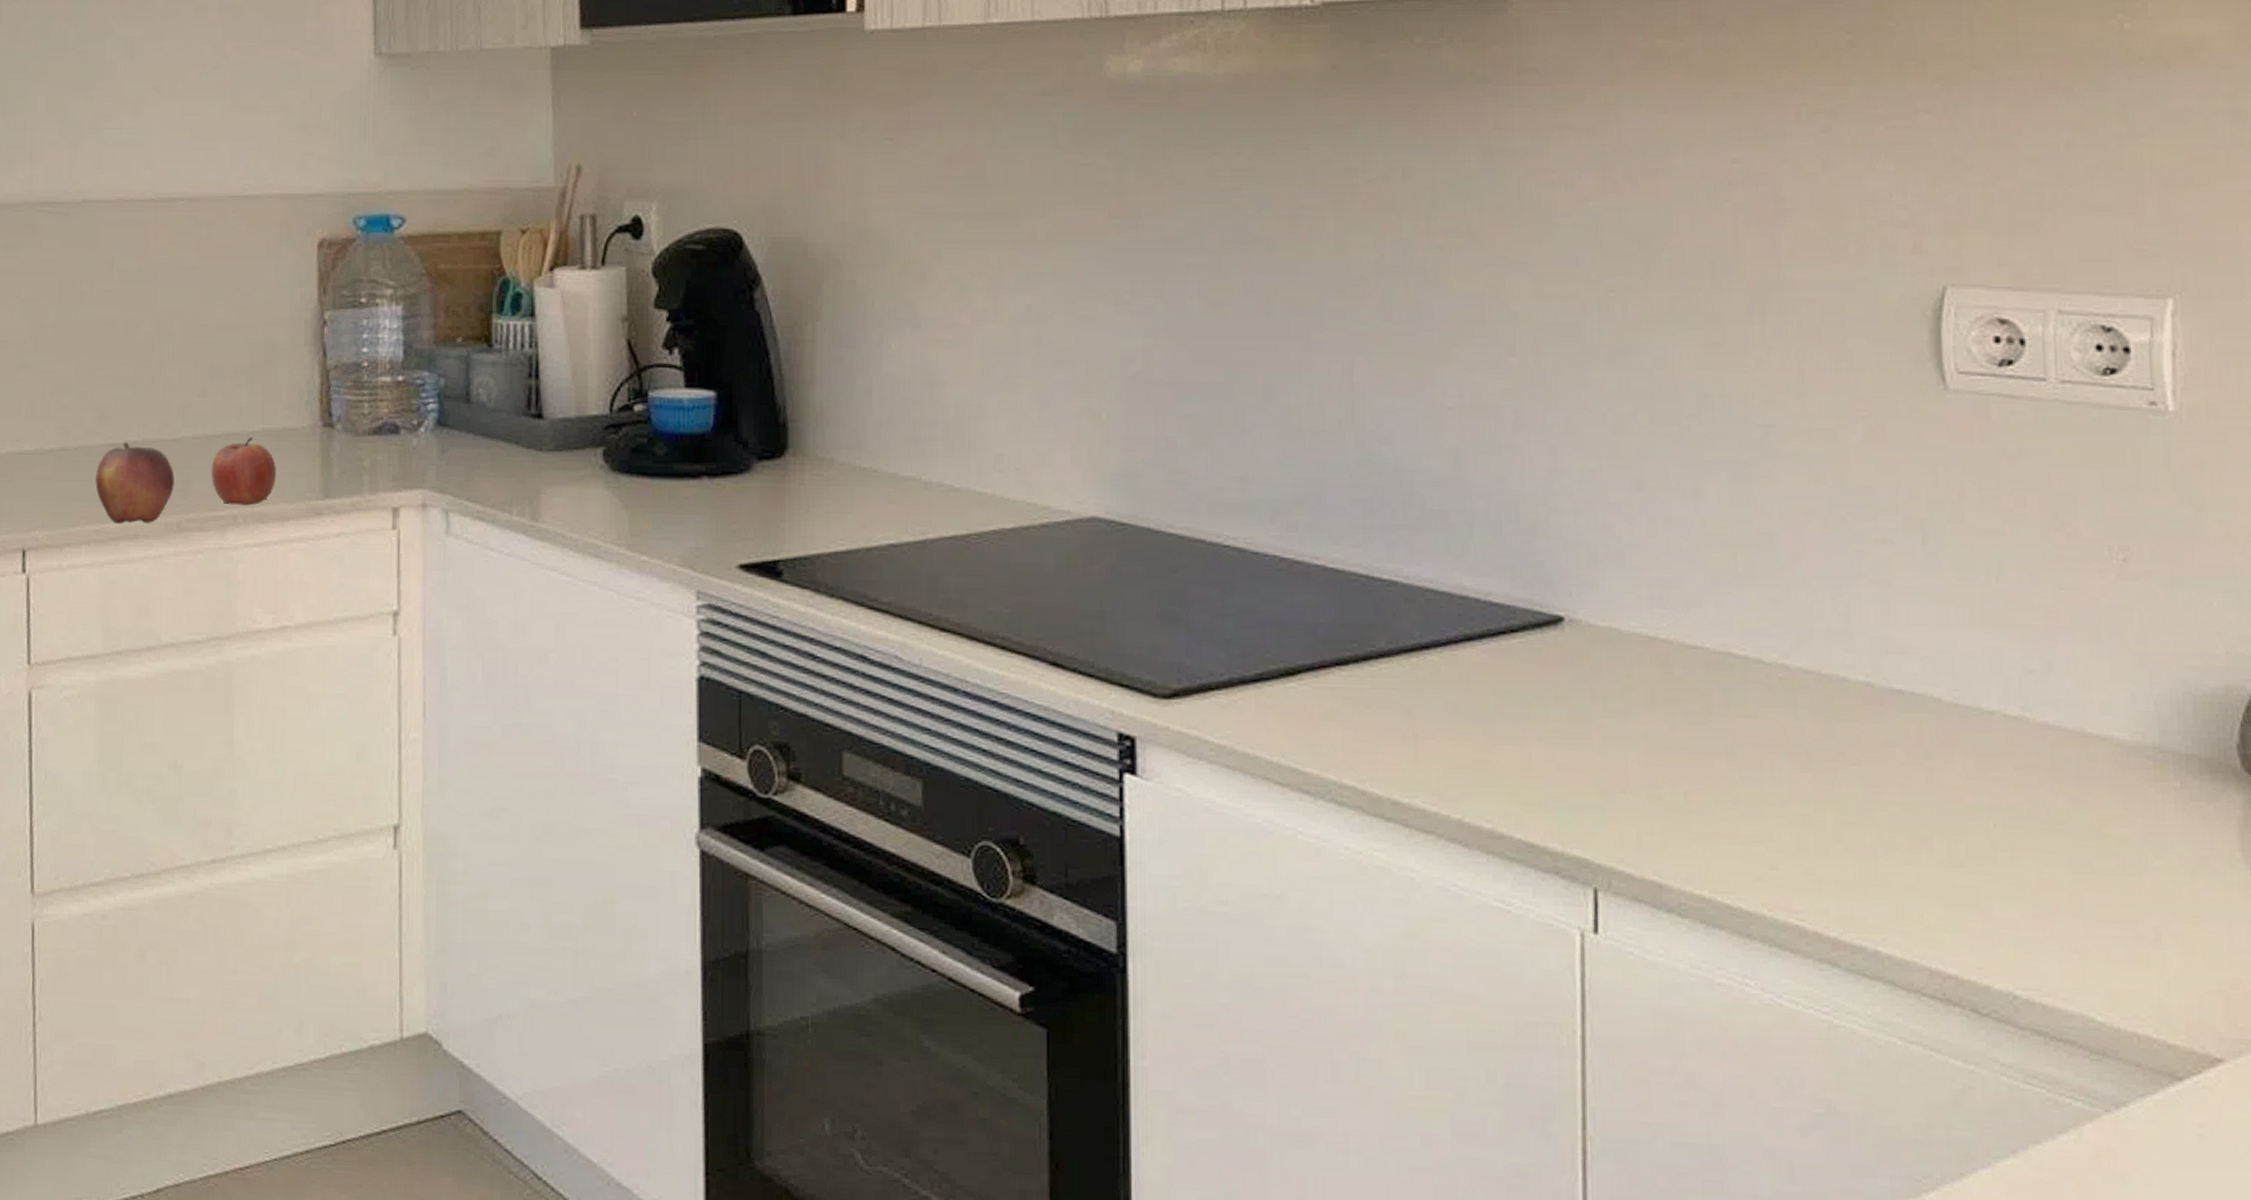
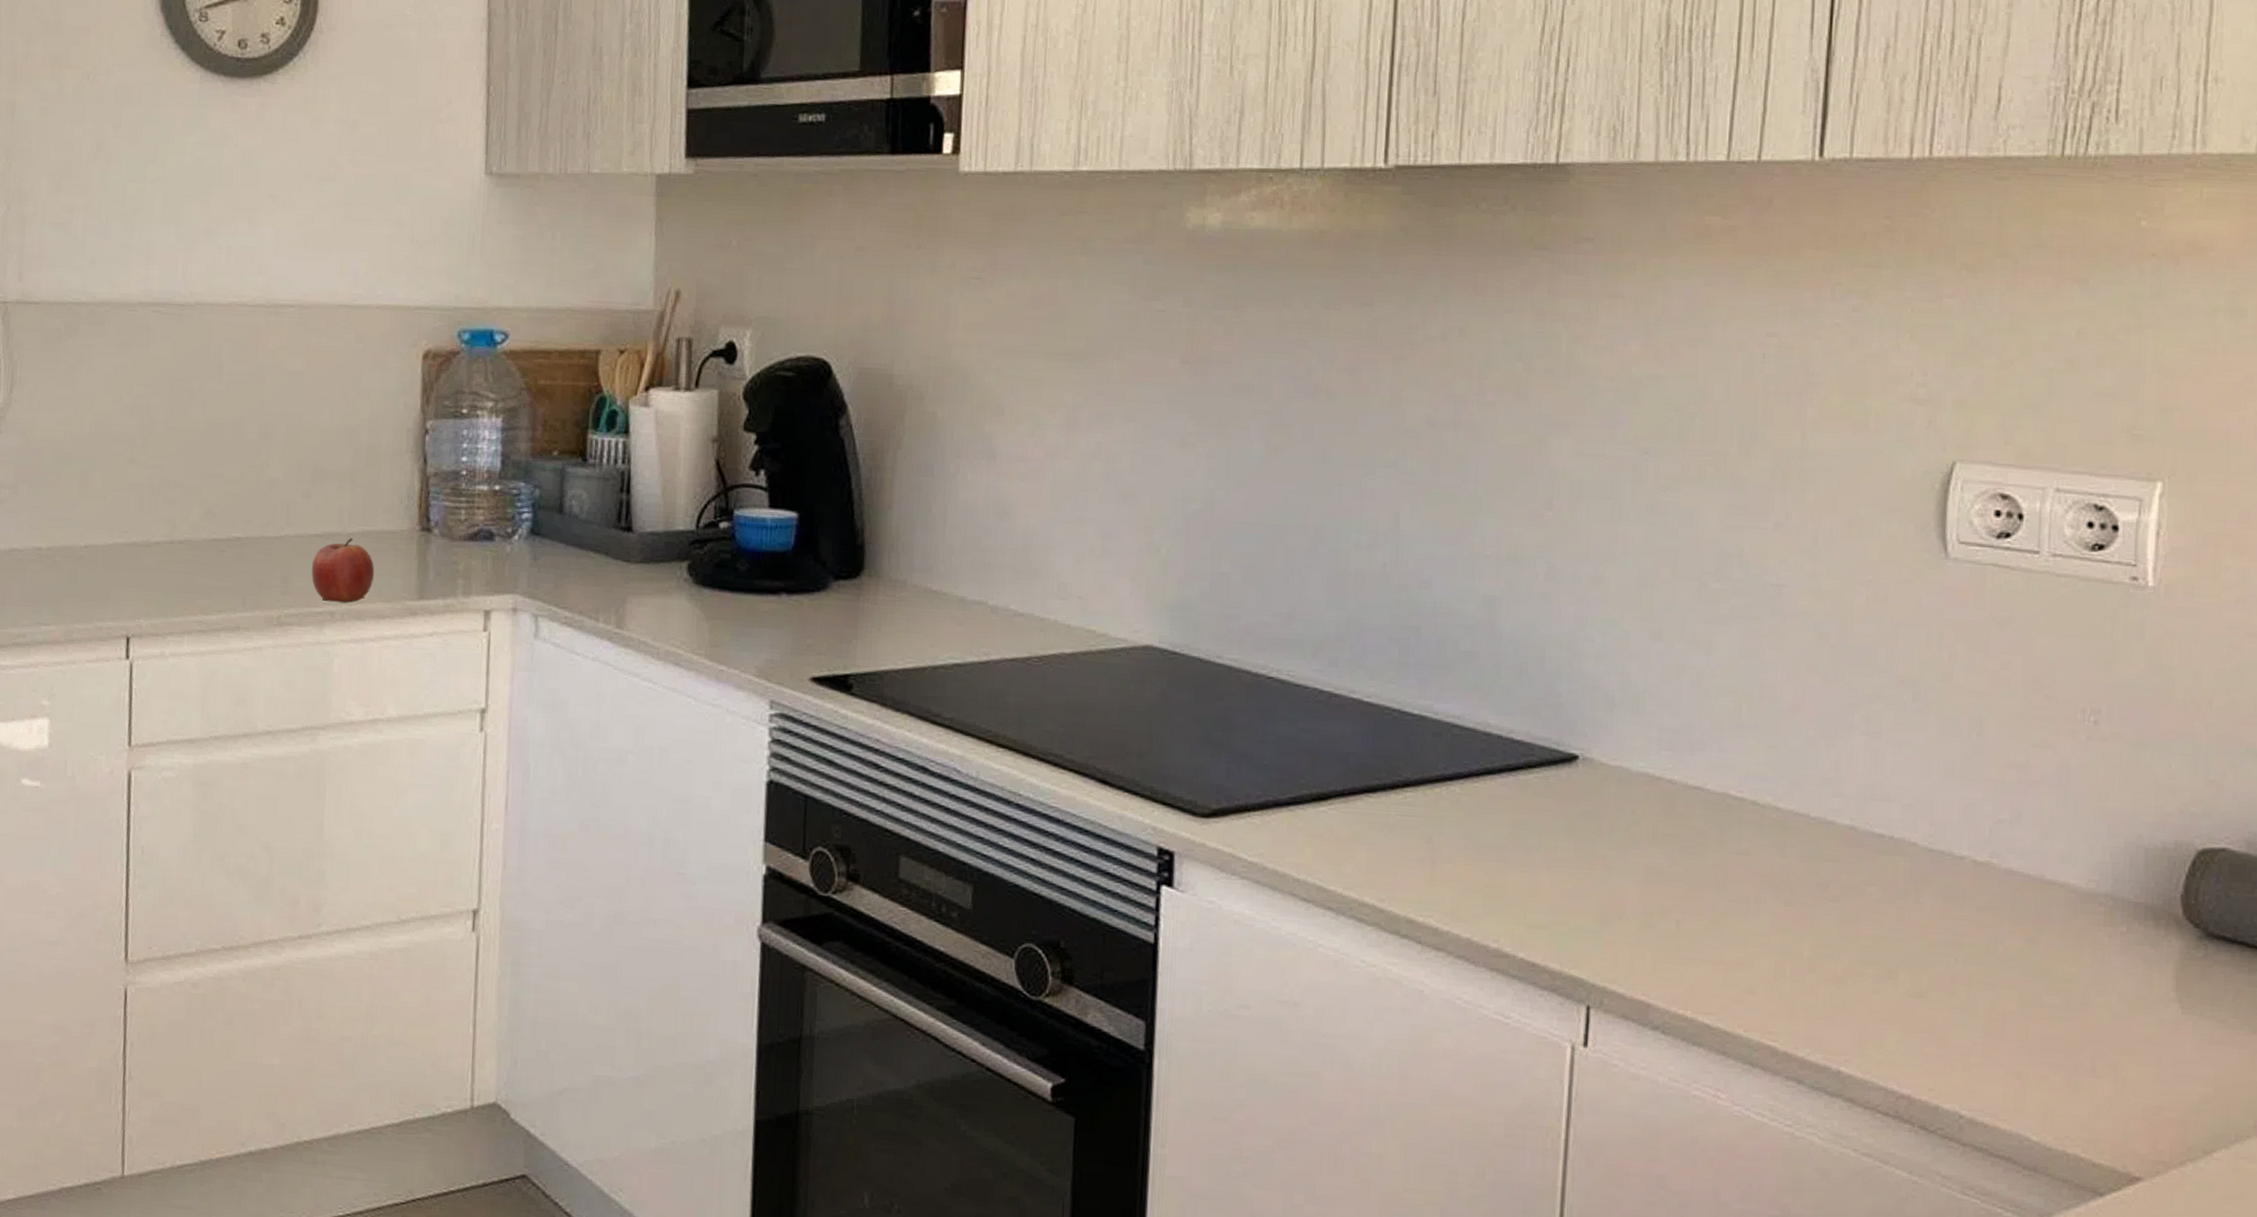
fruit: present [95,442,175,525] -> none [199,538,276,617]

